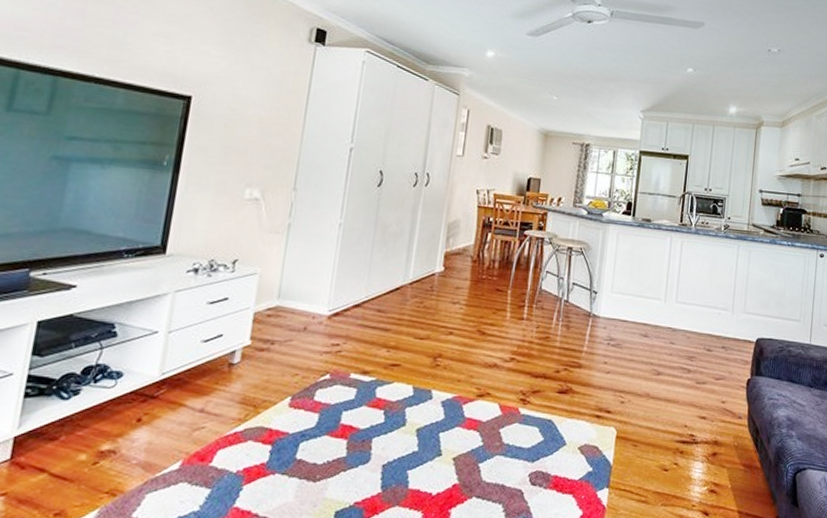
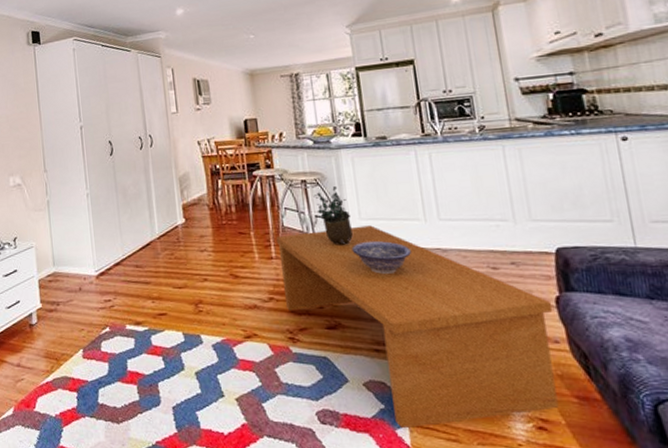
coffee table: none [524,298,744,491] -> present [275,225,559,429]
potted plant: none [575,258,605,314] -> present [313,186,353,245]
decorative bowl: none [597,314,648,346] -> present [351,241,412,274]

